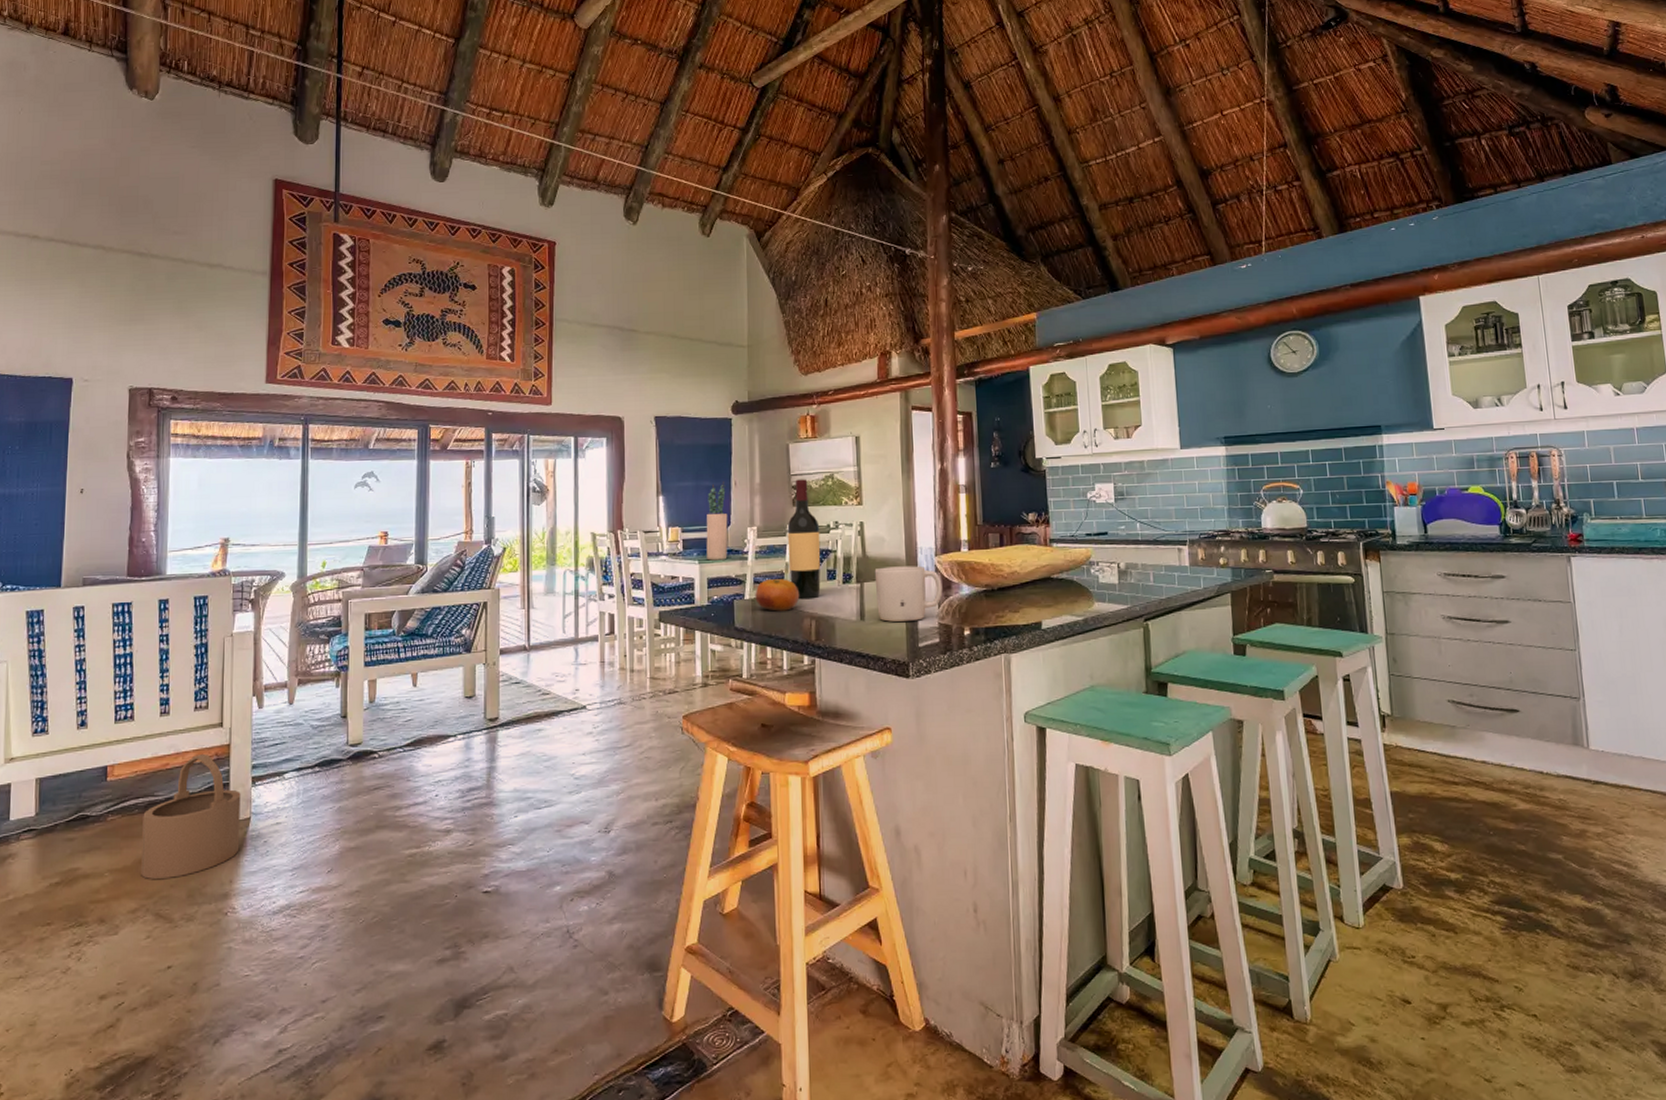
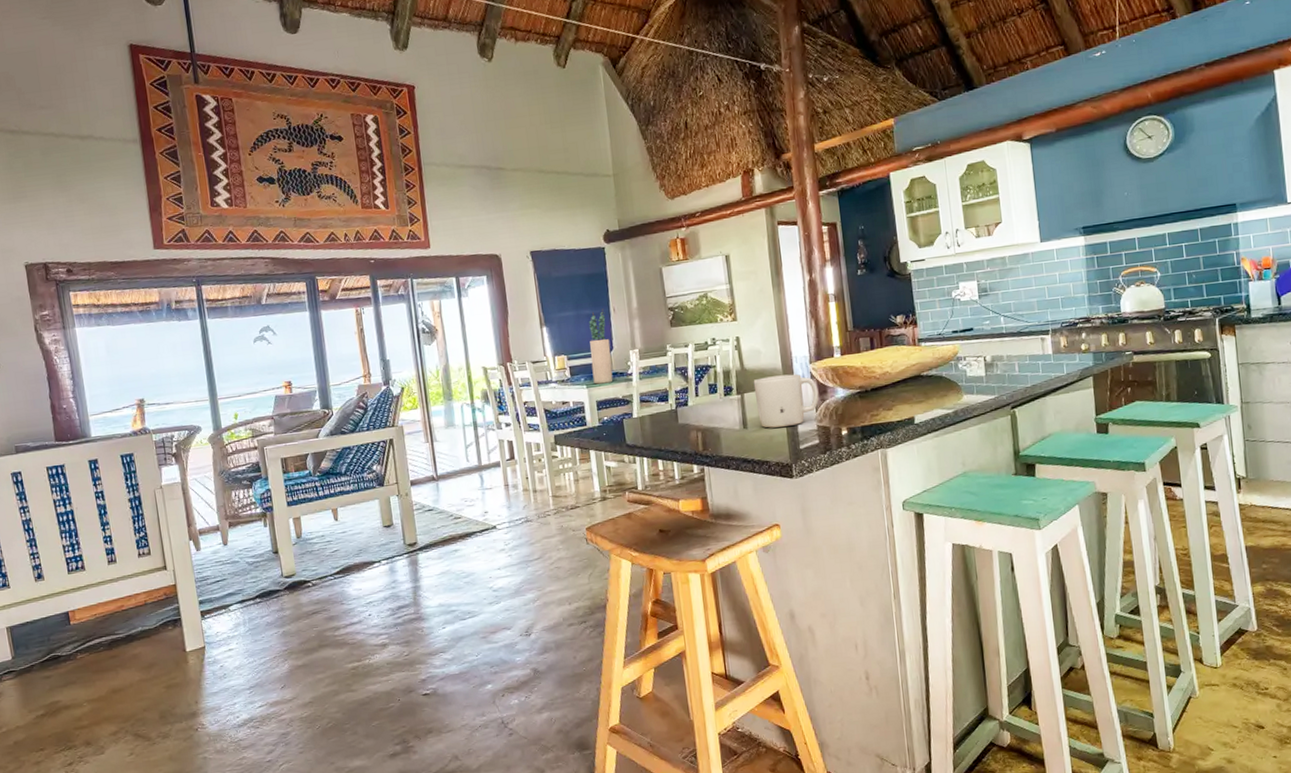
wooden bucket: present [141,753,241,880] -> none [108,594,200,706]
fruit: present [755,578,800,611] -> none [642,395,685,427]
wine bottle: present [787,479,821,600] -> none [667,300,704,414]

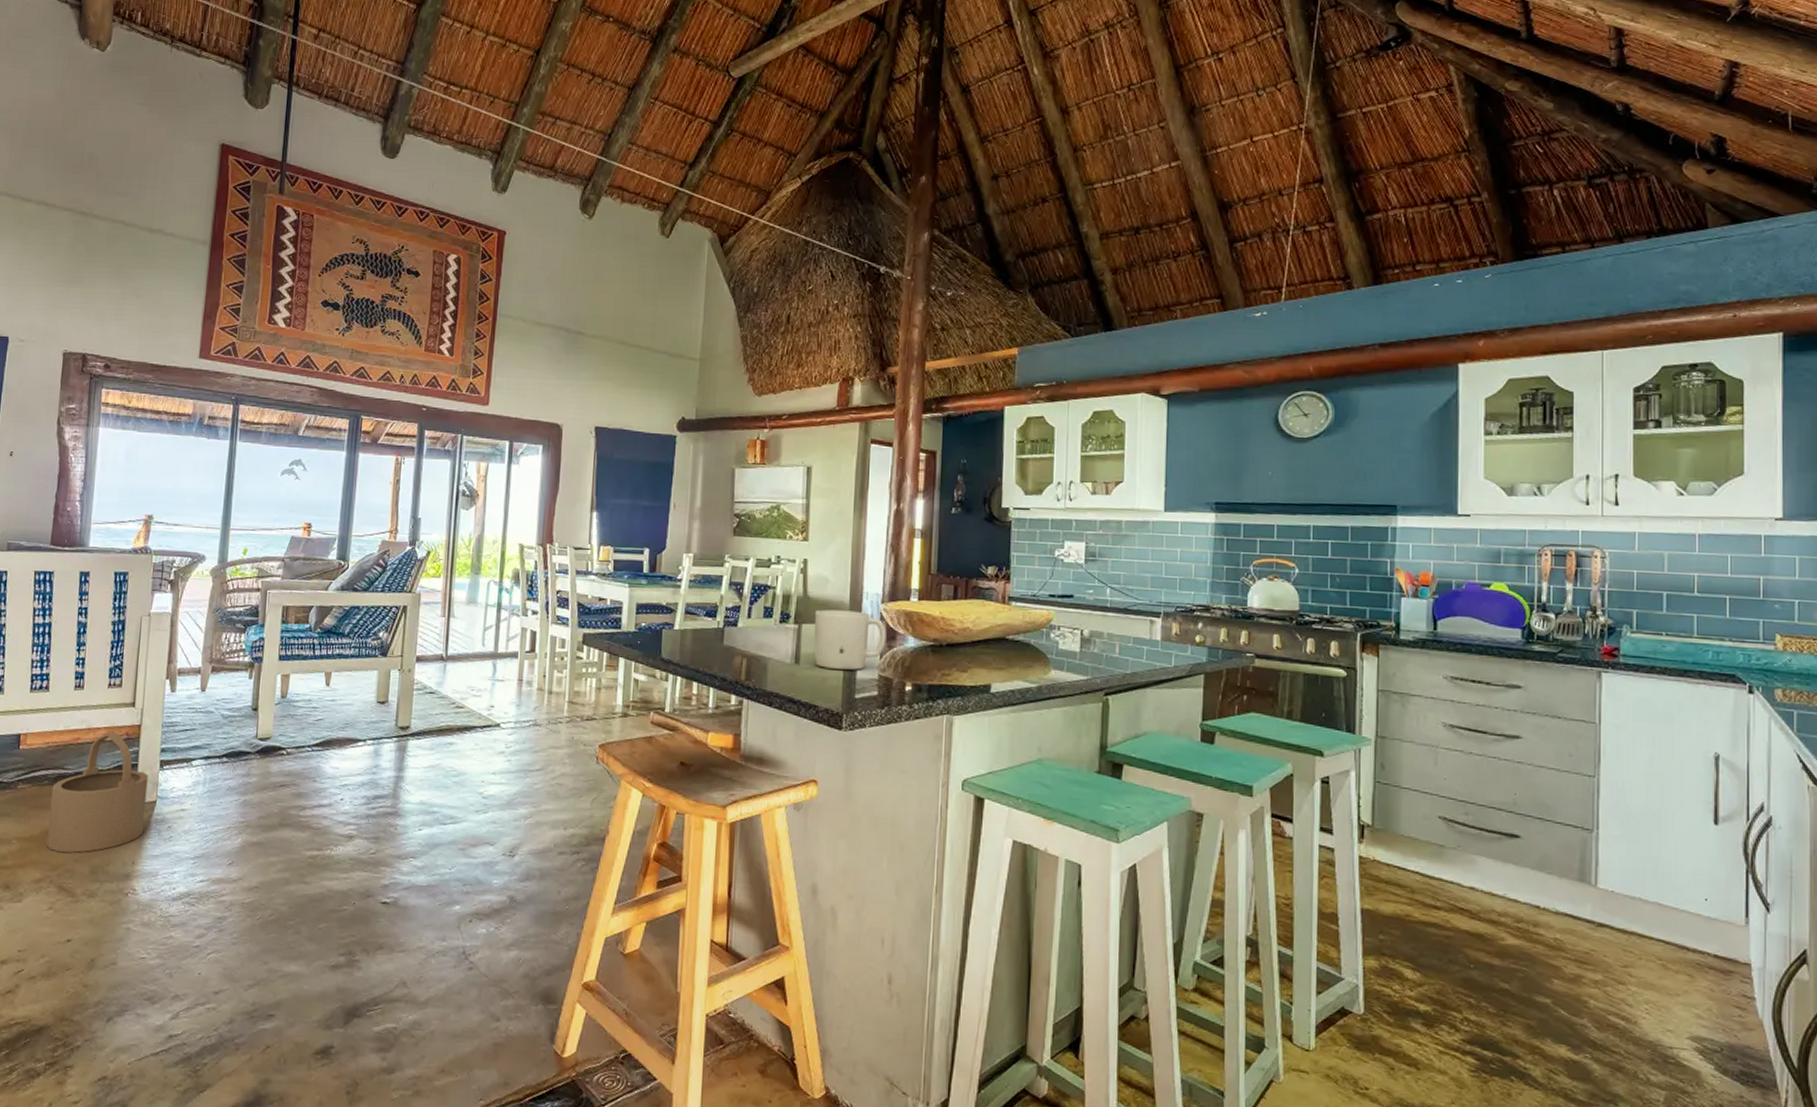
wooden bucket: none [108,594,200,706] -> present [47,731,148,853]
vase: present [588,308,613,385] -> none [637,502,664,586]

